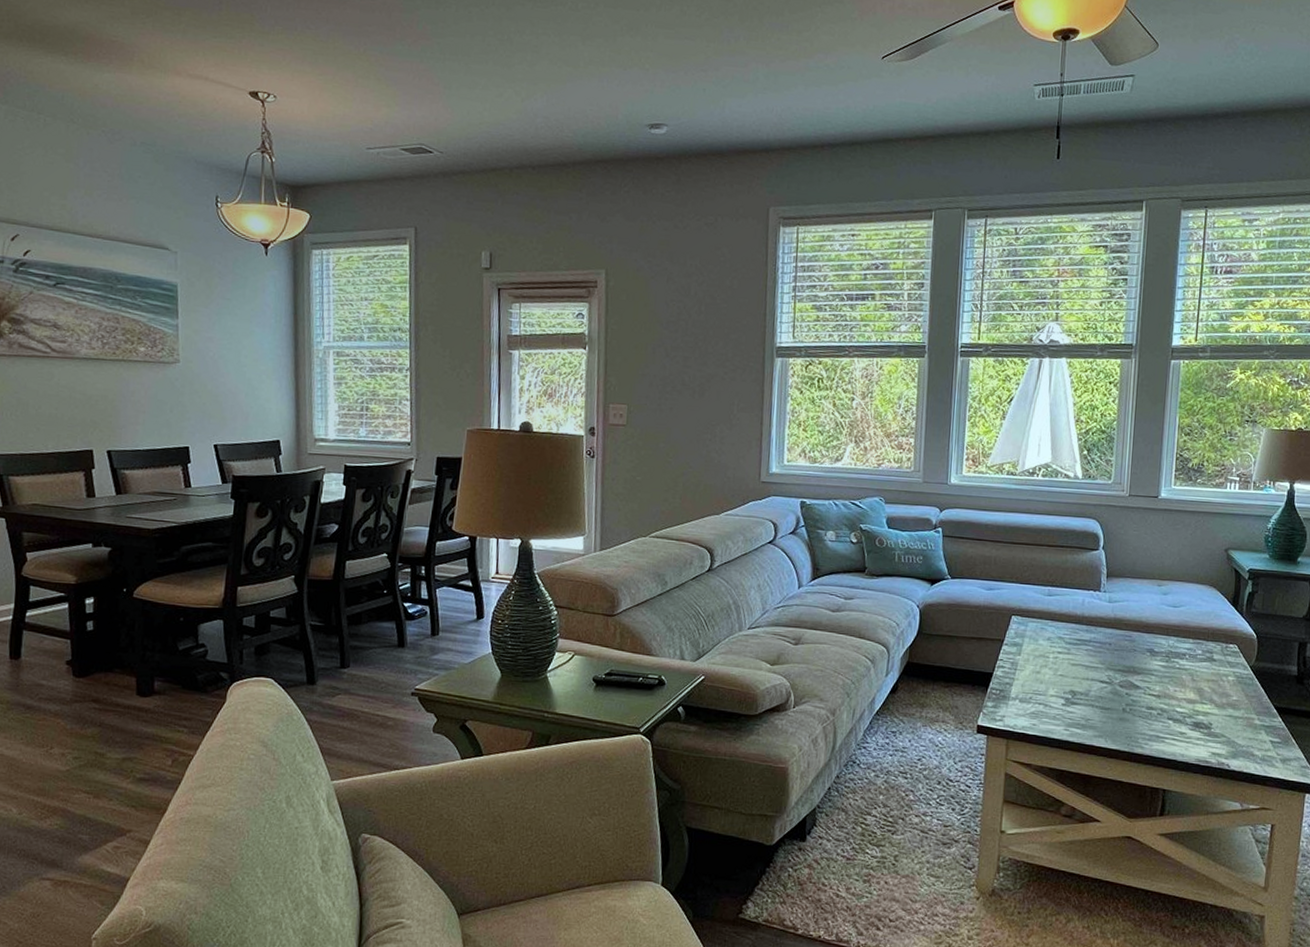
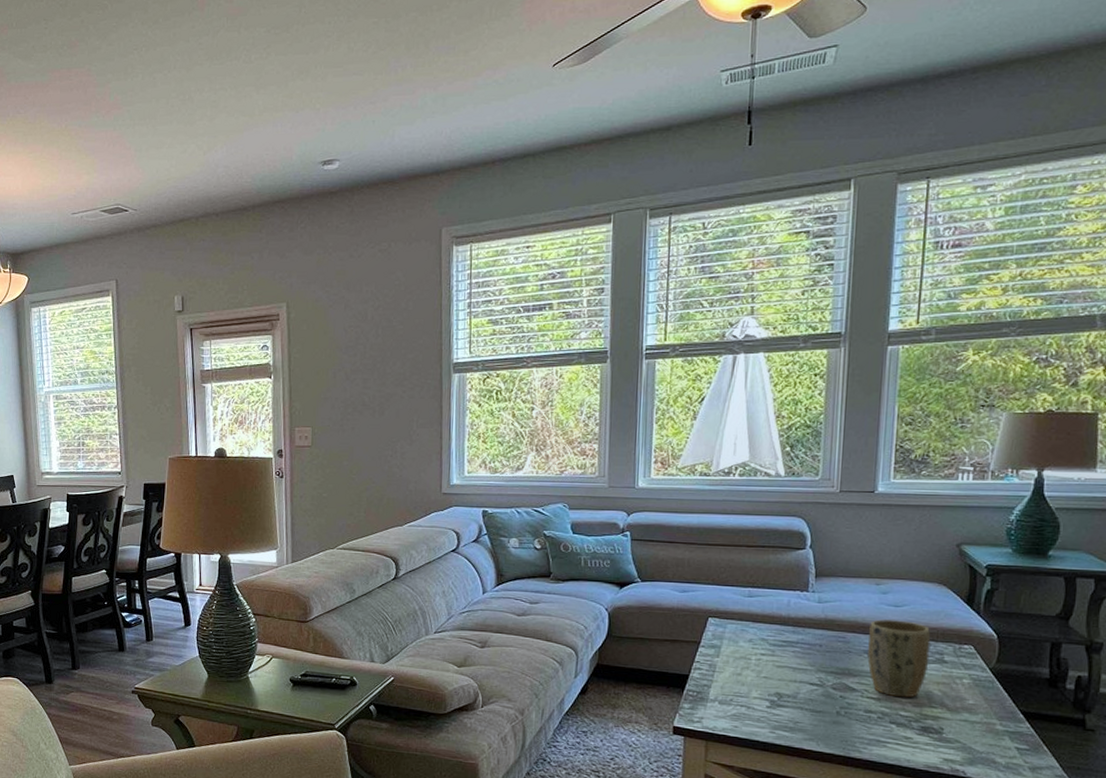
plant pot: none [1150,619,1203,695] -> present [867,619,931,698]

